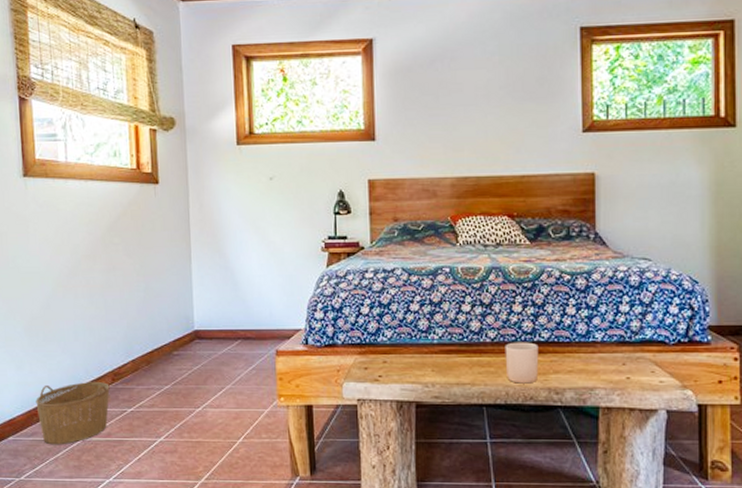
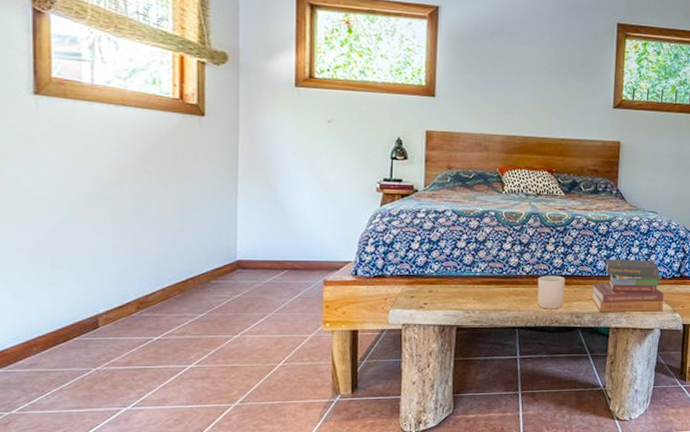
basket: present [35,382,110,445] -> none [37,311,133,376]
books: none [573,320,668,387] -> present [592,258,664,312]

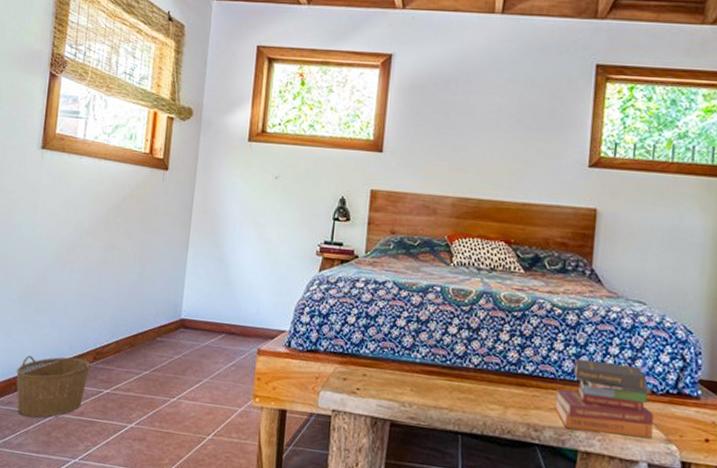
basket: none [37,311,133,376] -> present [16,356,90,418]
mug: present [537,275,566,309] -> none [485,371,522,417]

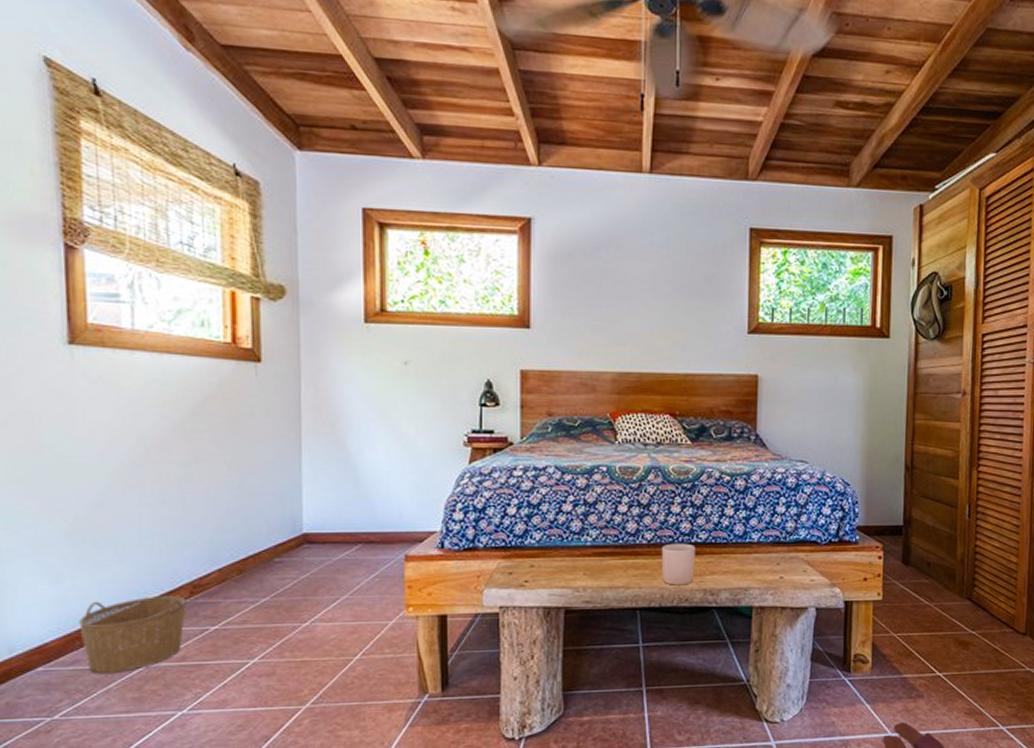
mug: none [485,371,522,417] -> present [661,543,696,586]
books: present [555,358,654,438] -> none [729,521,819,587]

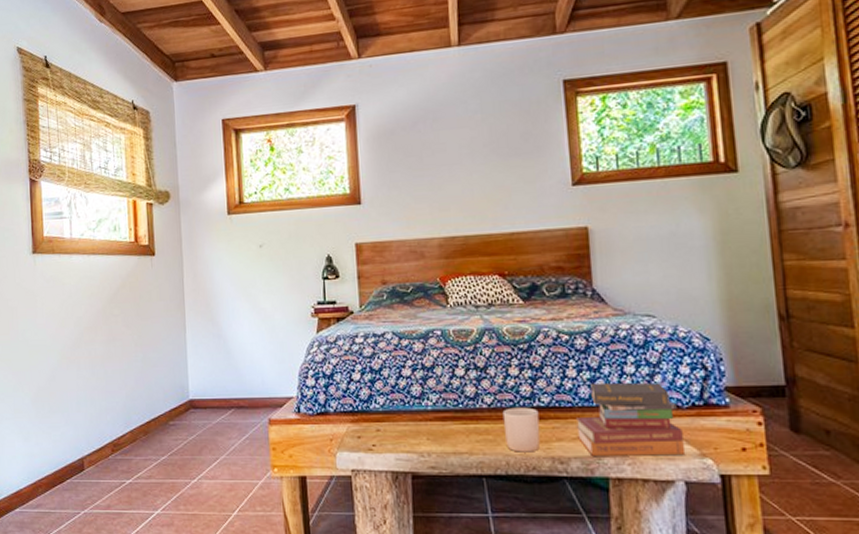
basket: present [79,596,187,675] -> none [41,453,110,517]
books: none [729,521,819,587] -> present [576,382,684,456]

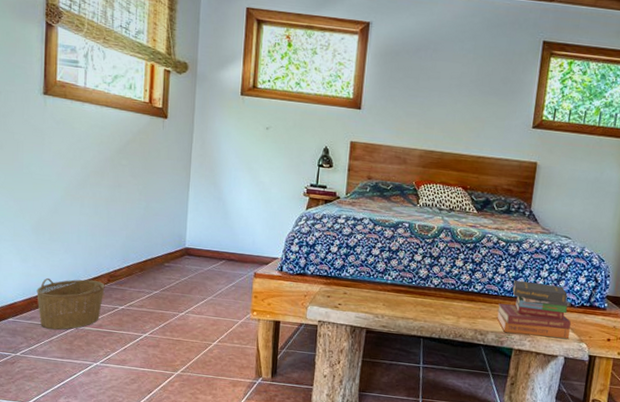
basket: none [41,453,110,517] -> present [37,278,105,330]
mug: present [502,407,541,452] -> none [443,289,472,324]

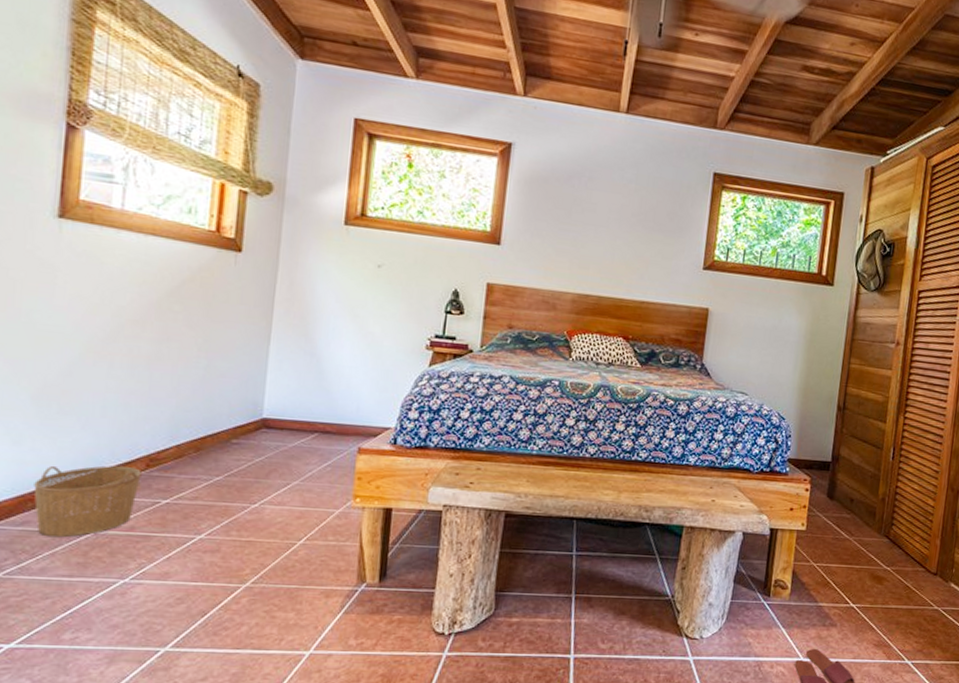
books: present [497,279,571,339] -> none [665,444,750,511]

